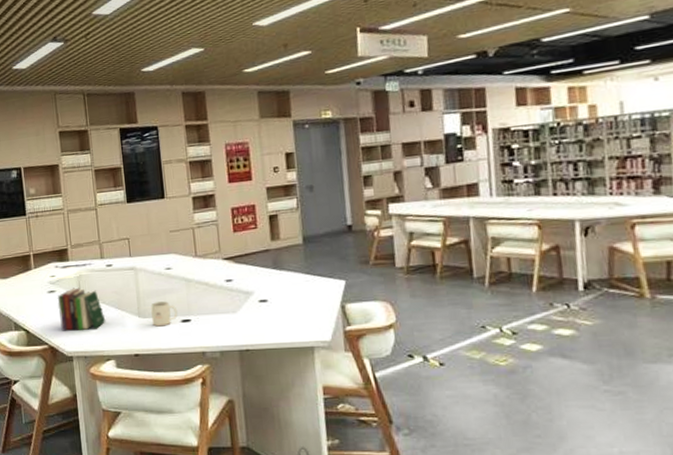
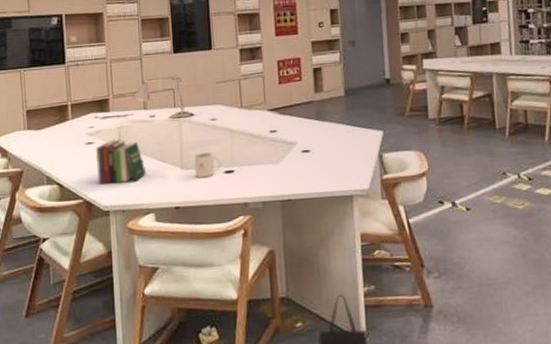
desk lamp: none [89,224,150,268] -> present [132,74,195,119]

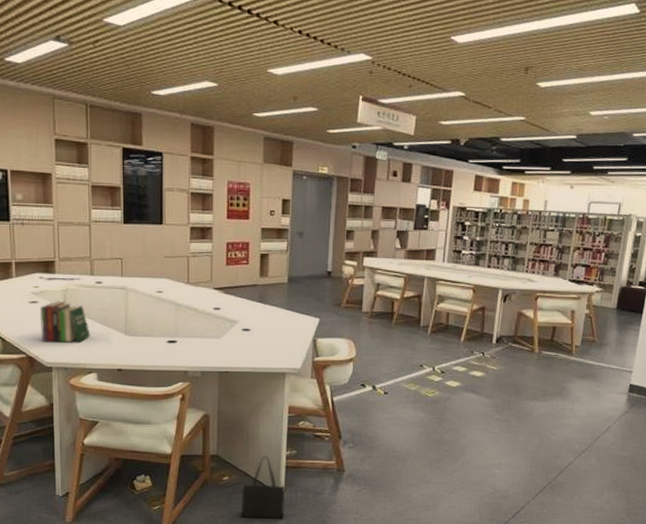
desk lamp: present [132,74,195,119] -> none [79,245,142,287]
mug: present [194,152,222,178] -> none [138,322,165,345]

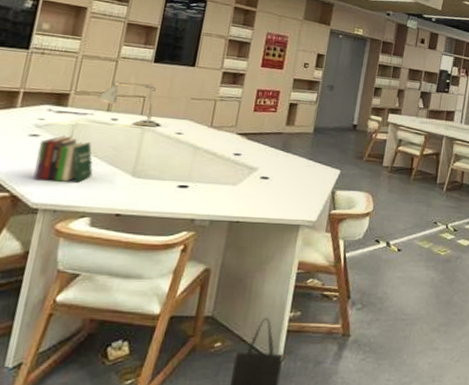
desk lamp: none [79,245,142,287] -> present [97,81,162,127]

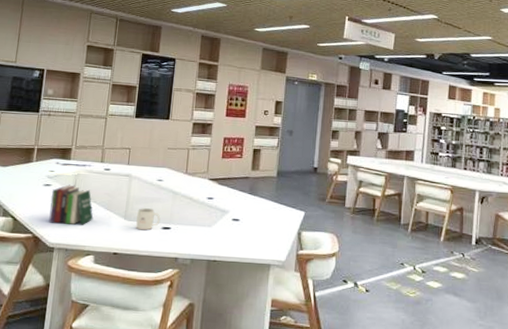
desk lamp: present [97,81,162,127] -> none [92,136,145,175]
mug: none [146,164,177,189] -> present [136,208,161,231]

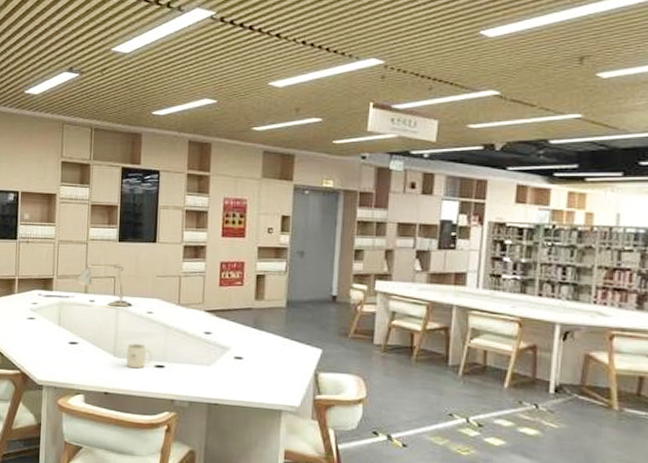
books: present [49,184,94,225] -> none [35,318,81,362]
desk lamp: none [92,136,145,175] -> present [75,263,133,307]

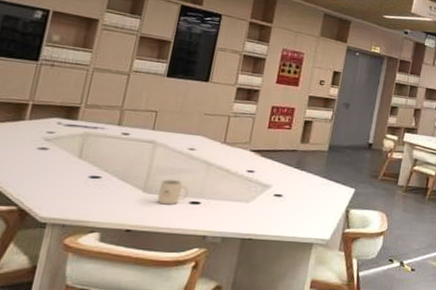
desk lamp: present [75,263,133,307] -> none [108,95,174,143]

